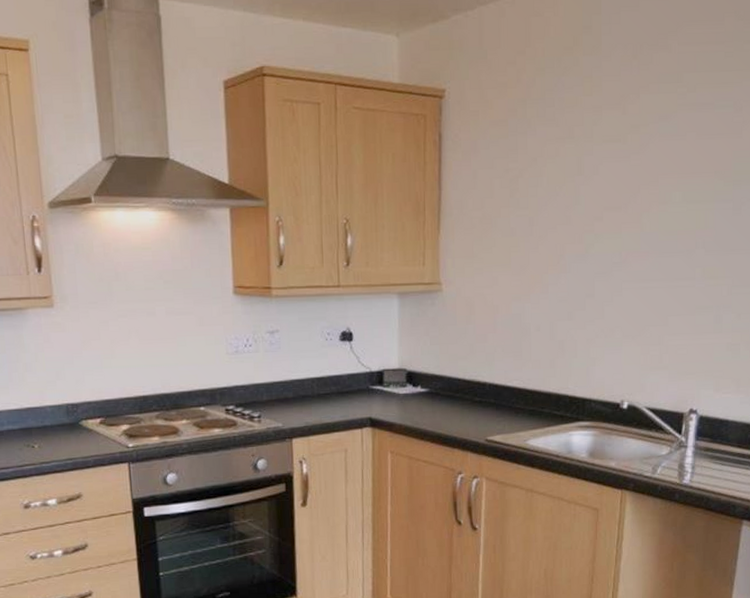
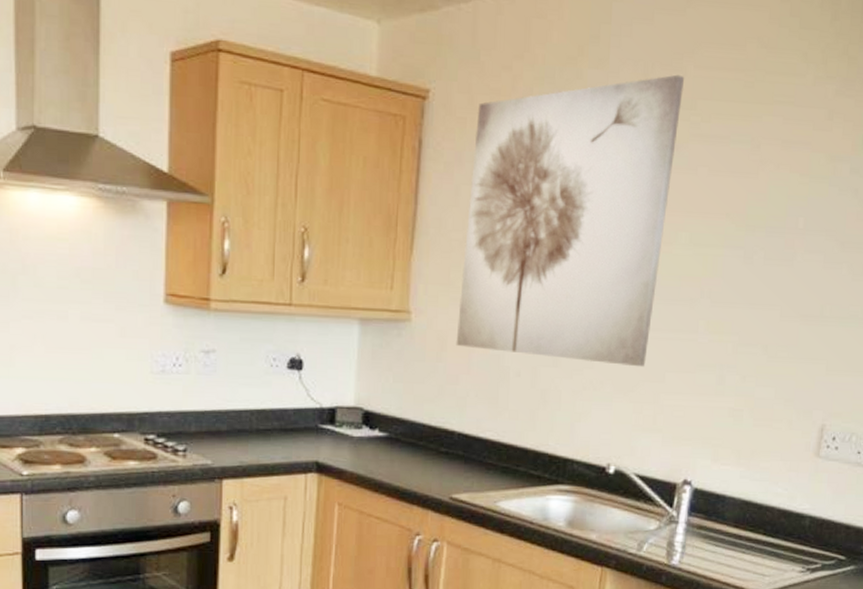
wall art: none [482,52,670,314] -> present [456,74,685,367]

